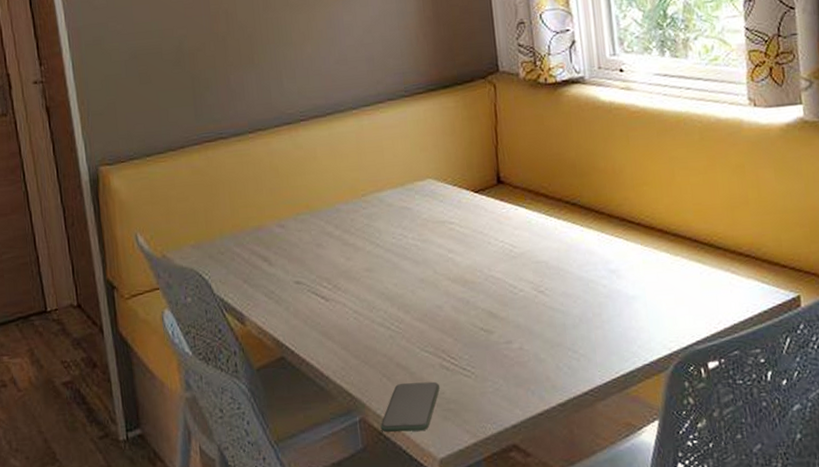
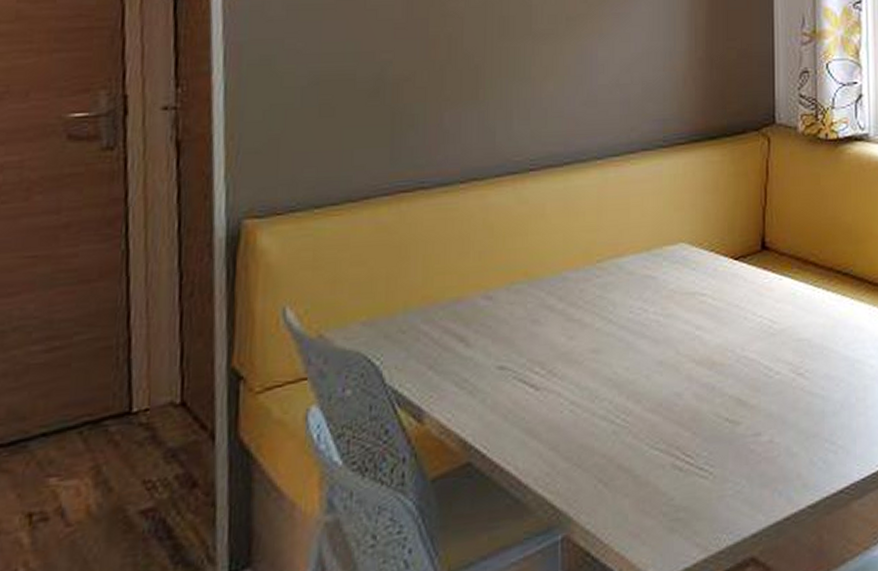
smartphone: present [380,381,440,432] -> none [588,485,668,552]

